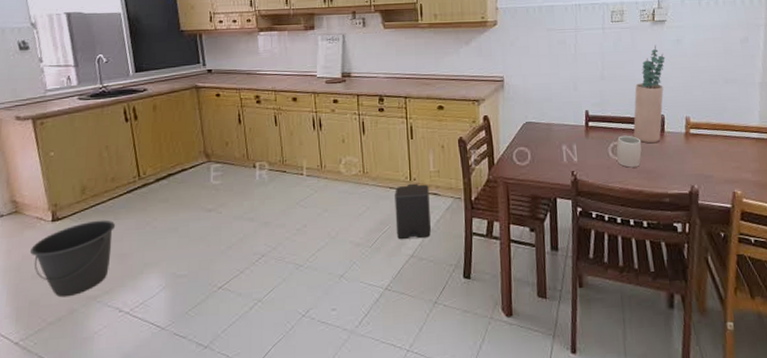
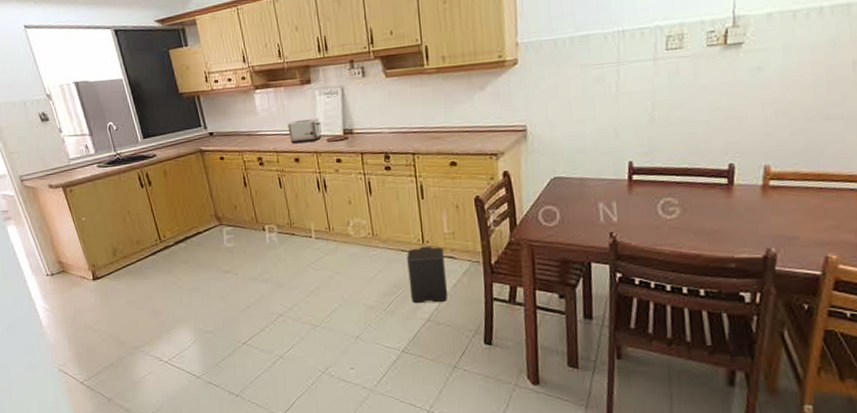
bucket: present [29,219,116,297] -> none [79,279,147,346]
toaster: none [288,61,321,84] -> present [287,118,322,144]
mug: present [616,135,642,168] -> none [667,189,702,228]
vase: present [633,45,665,144] -> none [691,75,740,199]

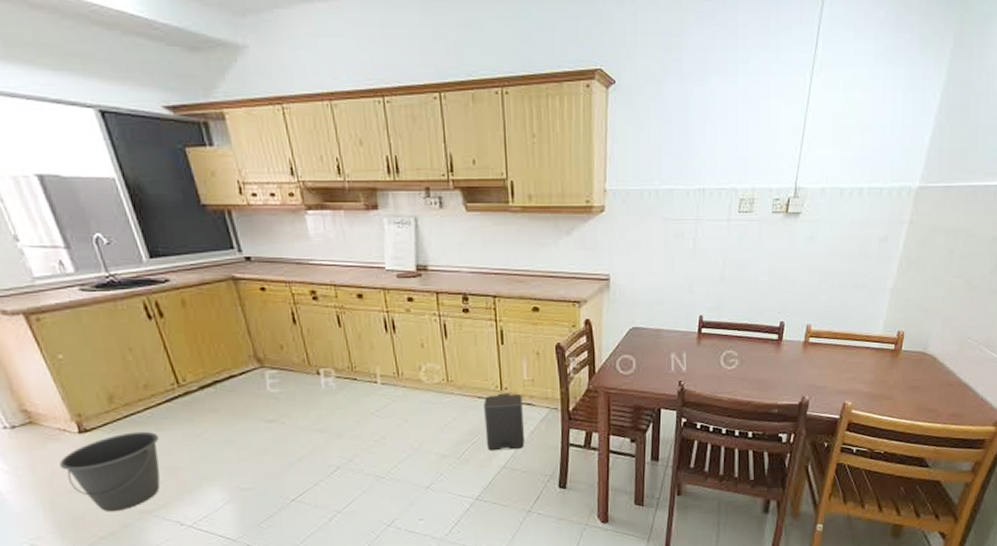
bucket: none [79,279,147,346] -> present [58,431,160,512]
toaster: present [287,118,322,144] -> none [348,250,391,278]

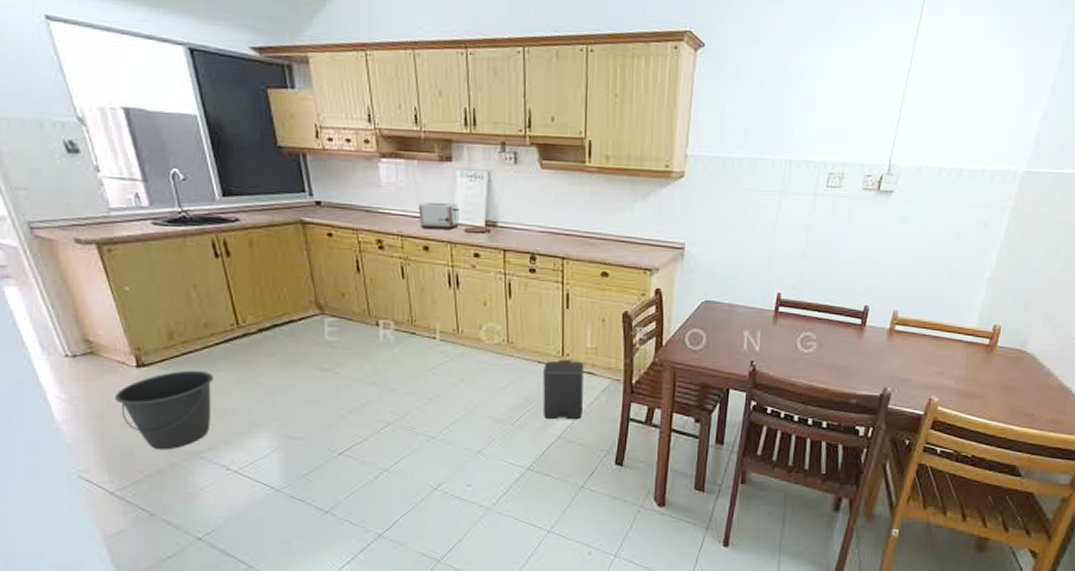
toaster: none [348,250,391,278] -> present [418,201,459,230]

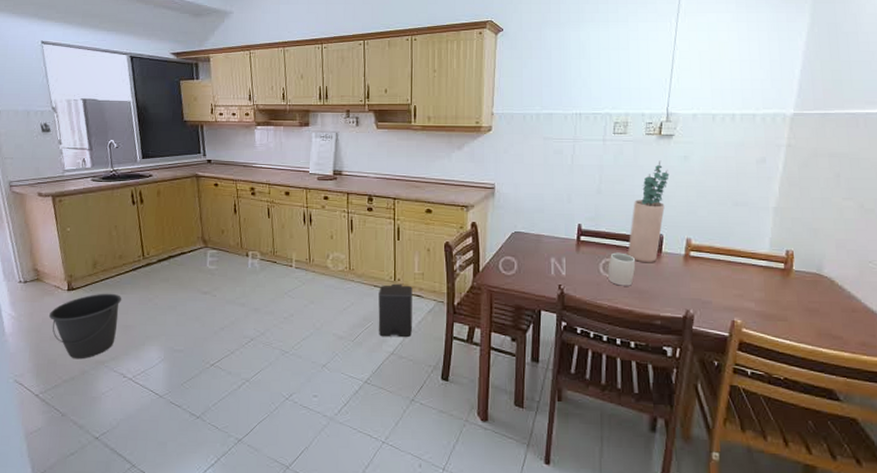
toaster: present [418,201,459,230] -> none [282,157,313,179]
mug: none [805,325,837,363] -> present [608,252,636,286]
vase: none [829,221,884,338] -> present [628,160,670,263]

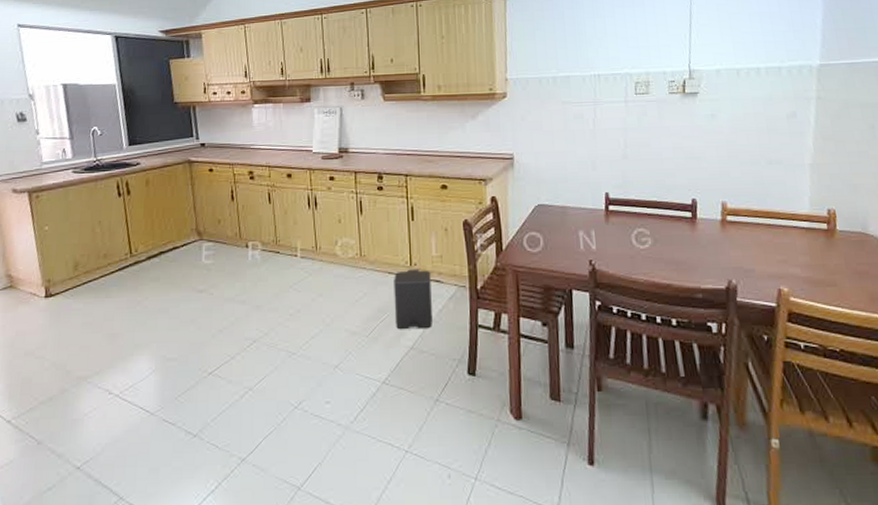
bucket: present [48,293,122,359] -> none [23,297,107,376]
mug: present [608,252,636,286] -> none [640,221,671,258]
vase: present [628,160,670,263] -> none [660,120,698,231]

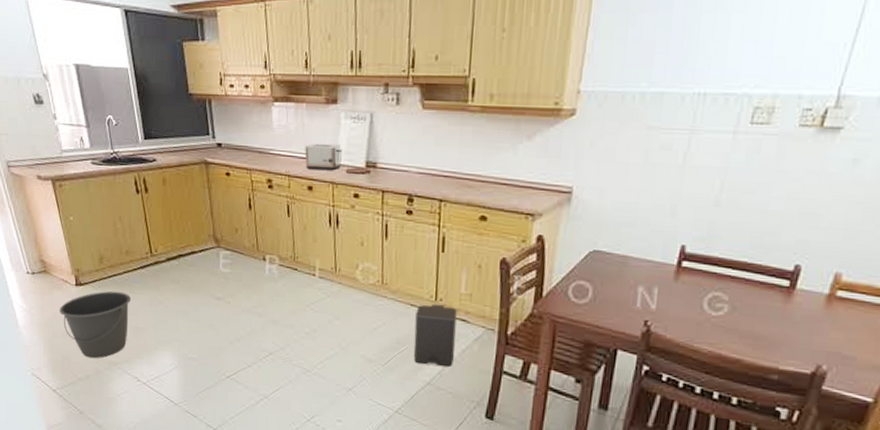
bucket: none [23,297,107,376] -> present [59,291,132,358]
toaster: none [283,135,317,160] -> present [305,143,342,171]

